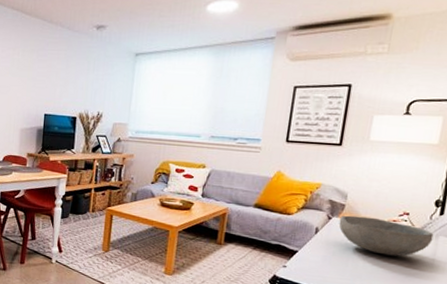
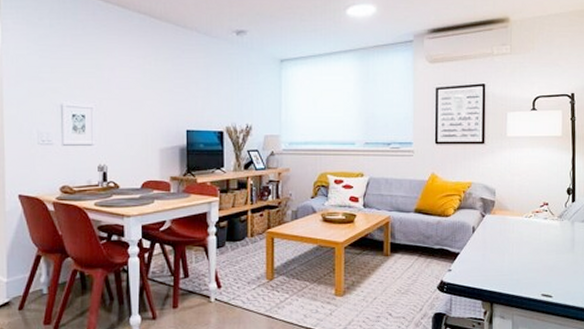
bowl: present [339,215,434,257] -> none [492,211,570,246]

